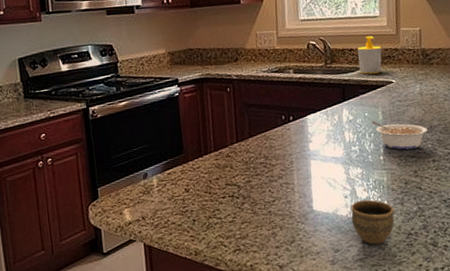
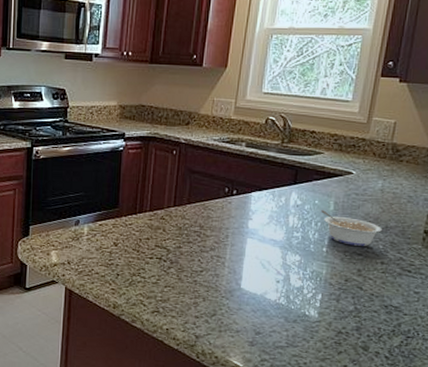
cup: present [351,199,395,245] -> none [279,288,329,336]
soap bottle: present [357,36,382,75] -> none [317,121,347,161]

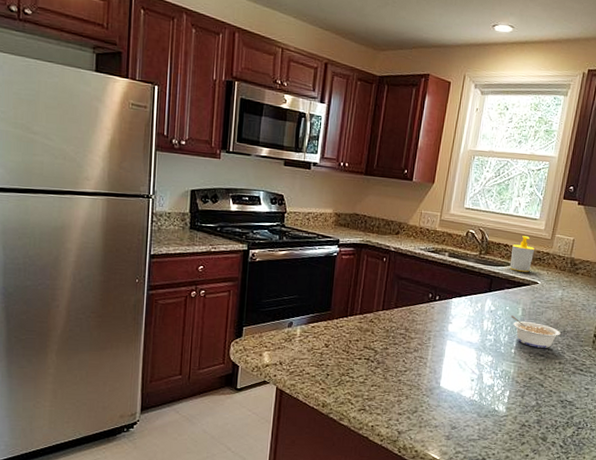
soap bottle: none [317,121,347,161] -> present [509,236,534,272]

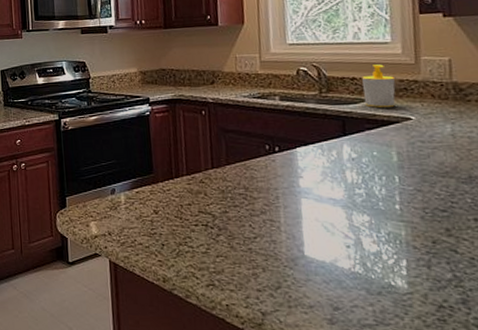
legume: present [511,316,561,348] -> none [383,162,465,201]

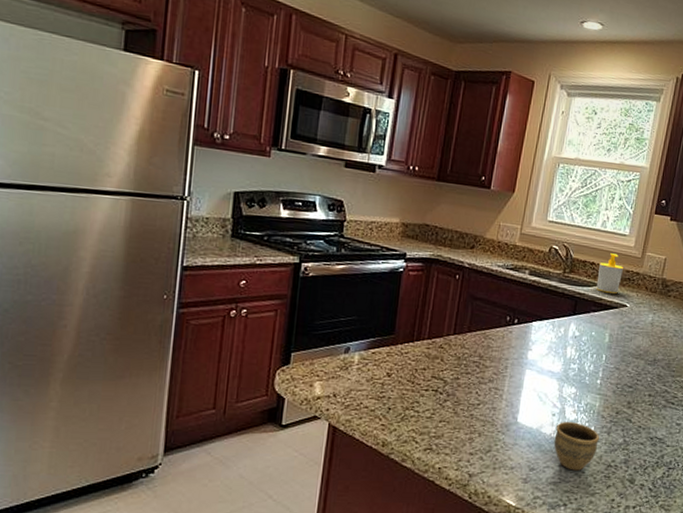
cup: none [355,253,418,312] -> present [554,421,600,471]

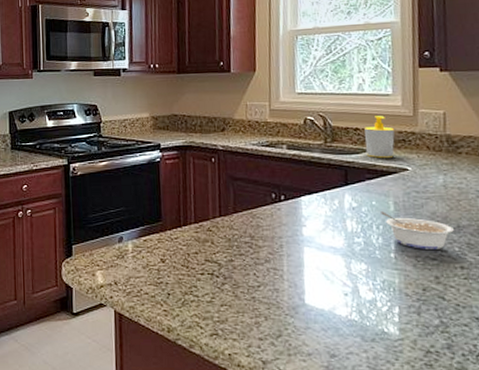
cup: present [554,421,600,471] -> none [352,301,409,358]
legume: none [597,342,651,379] -> present [381,212,454,249]

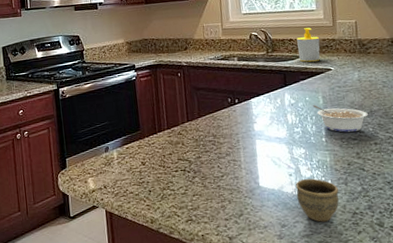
cup: none [352,301,409,358] -> present [296,178,339,222]

